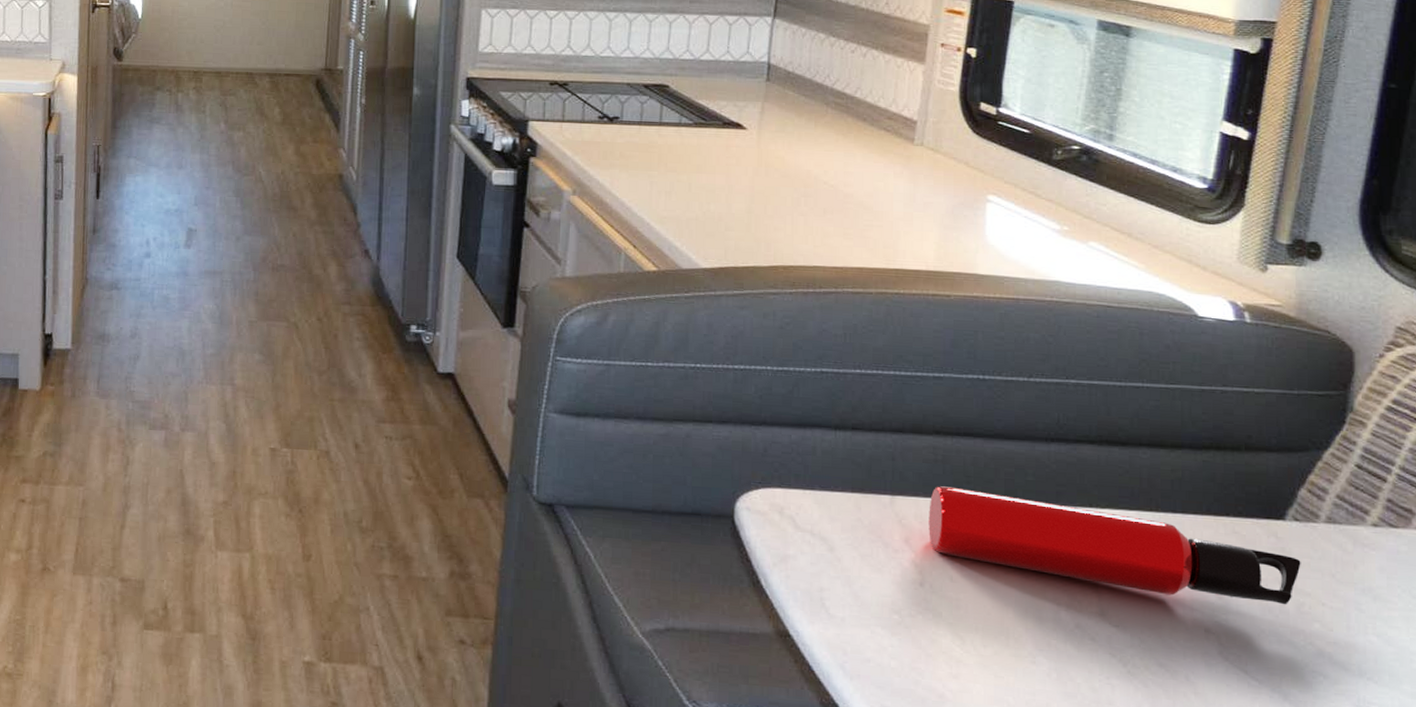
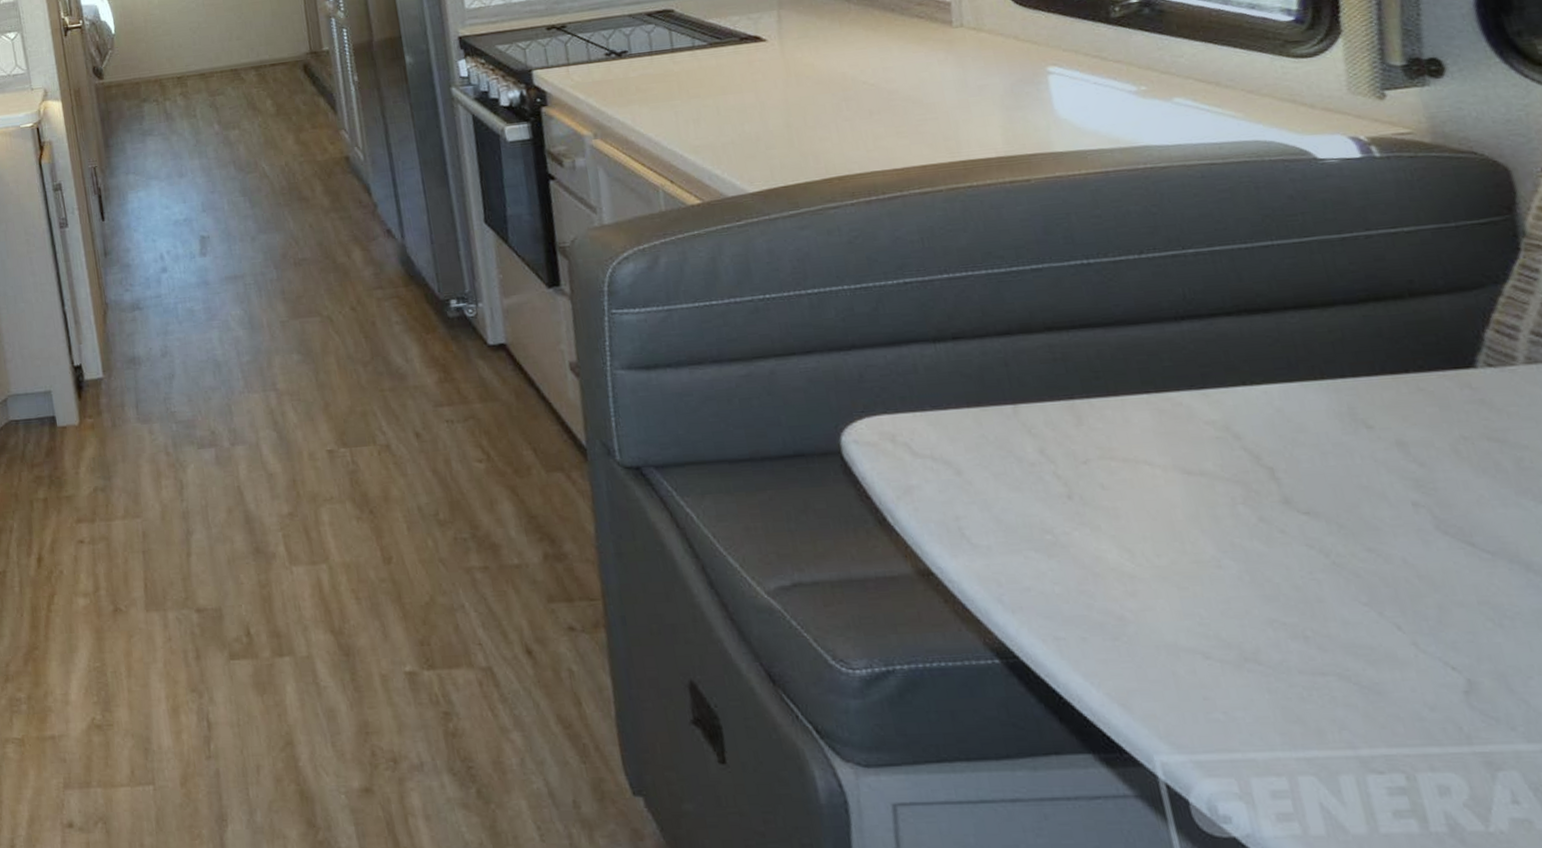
water bottle: present [929,486,1301,605] -> none [1058,385,1509,471]

